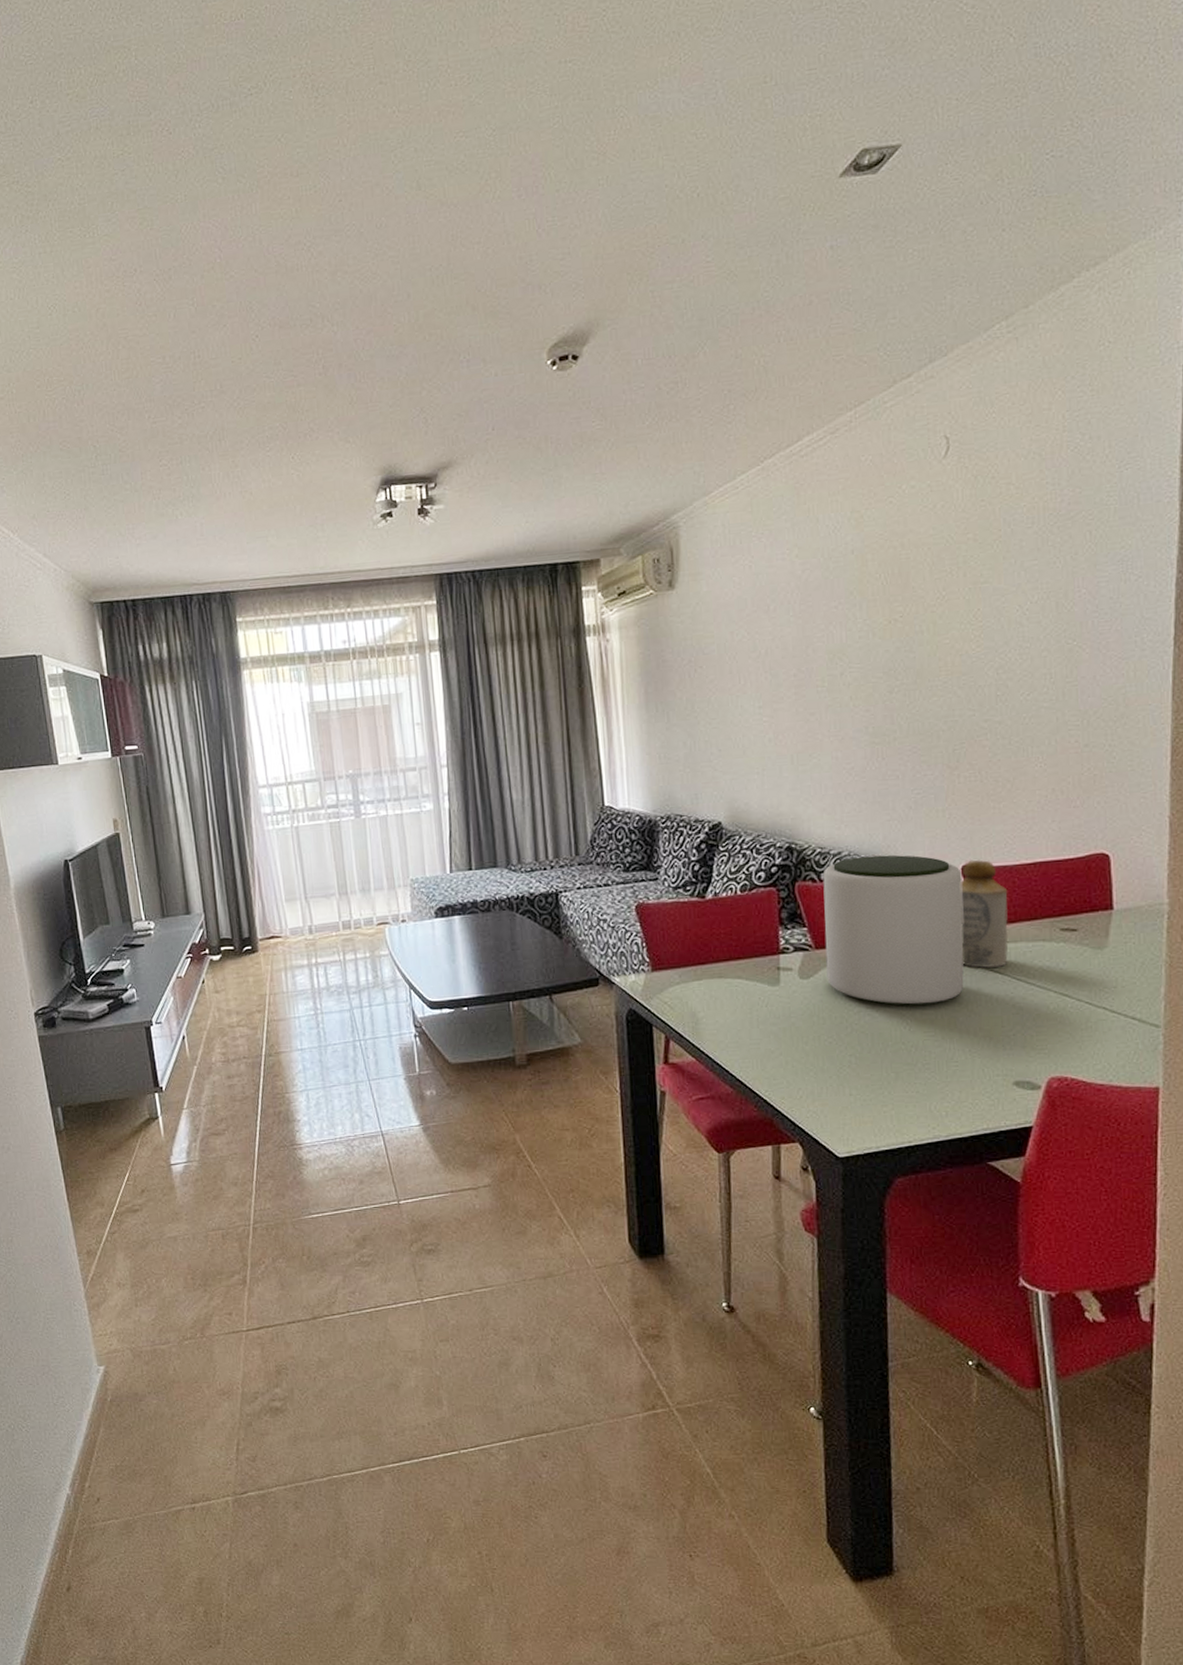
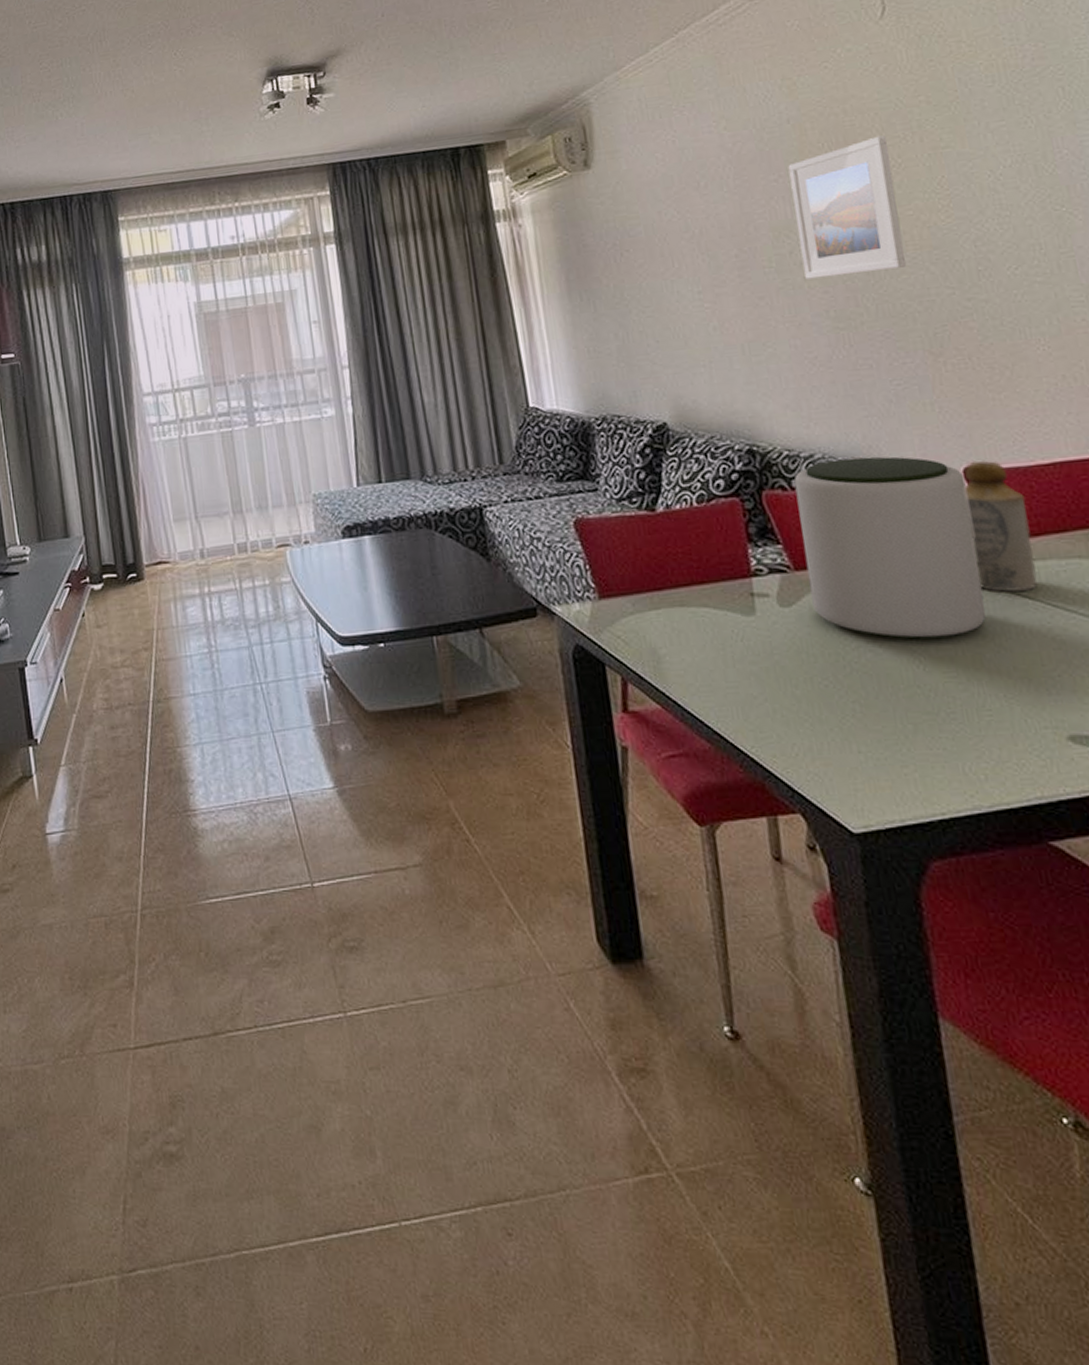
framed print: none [848,569,938,699] -> present [788,135,906,280]

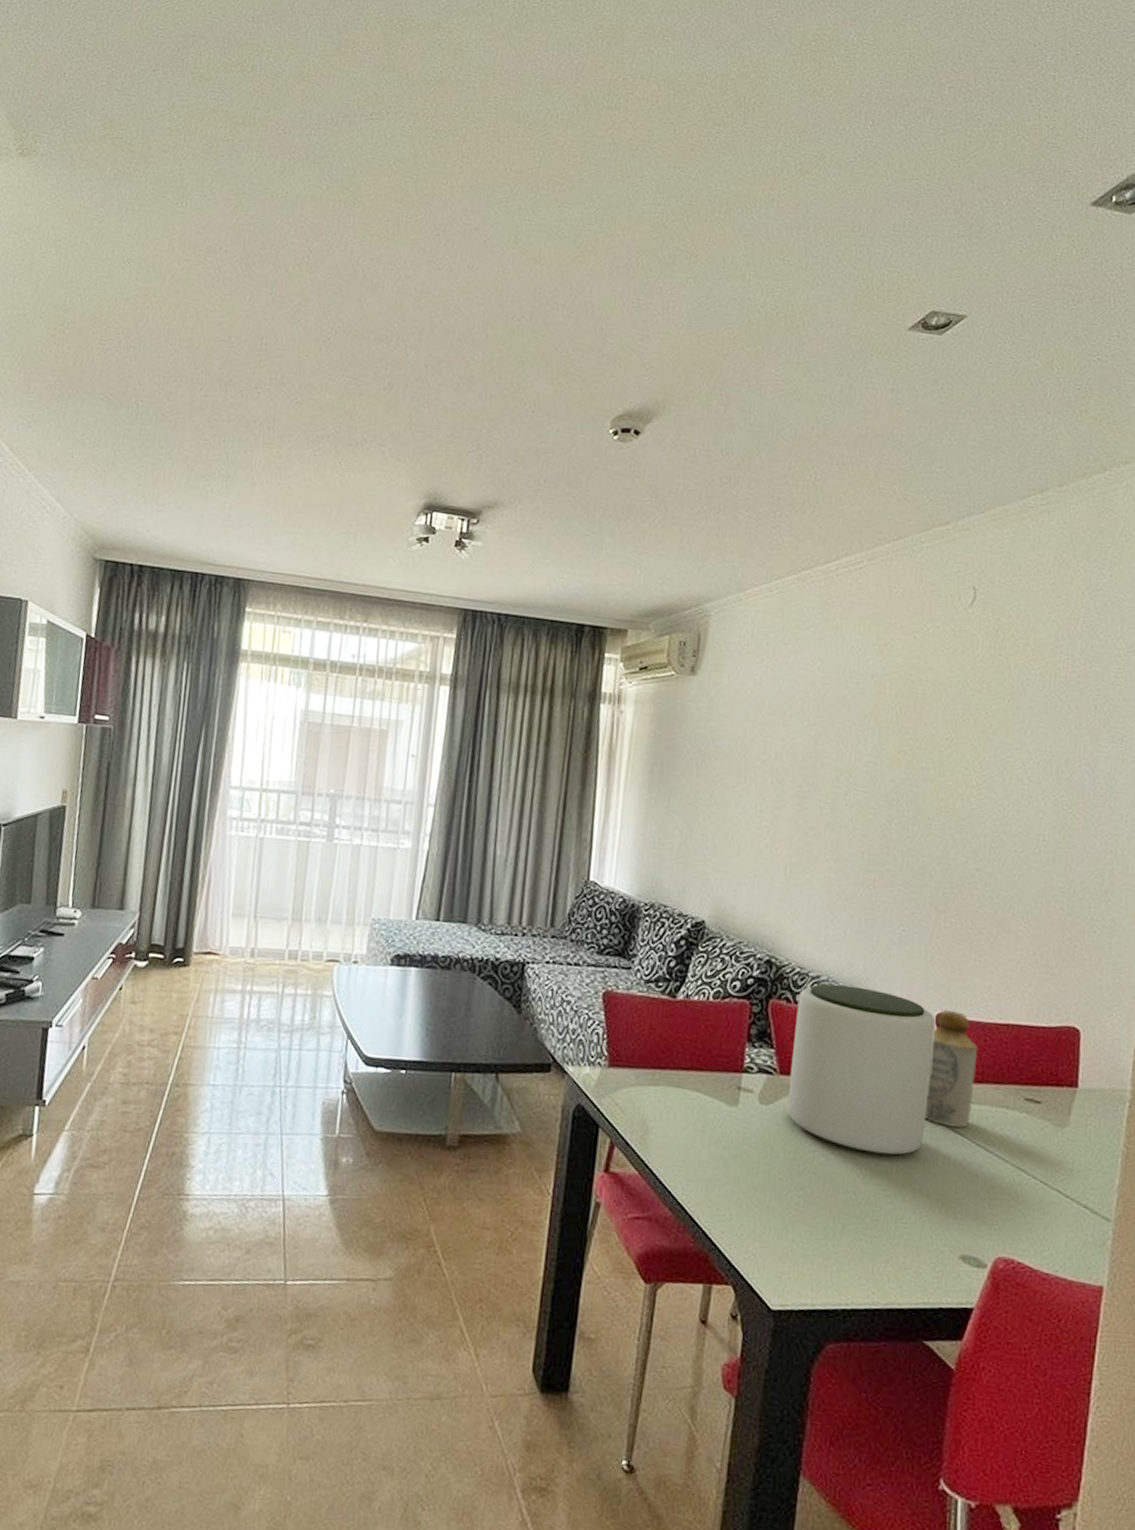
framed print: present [788,135,906,280] -> none [852,709,949,830]

